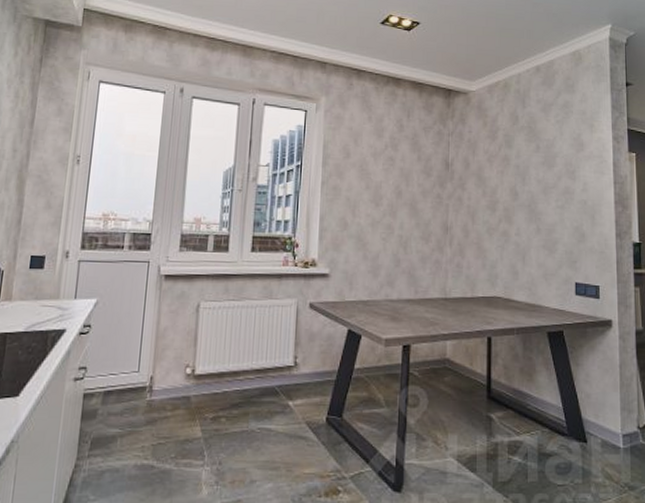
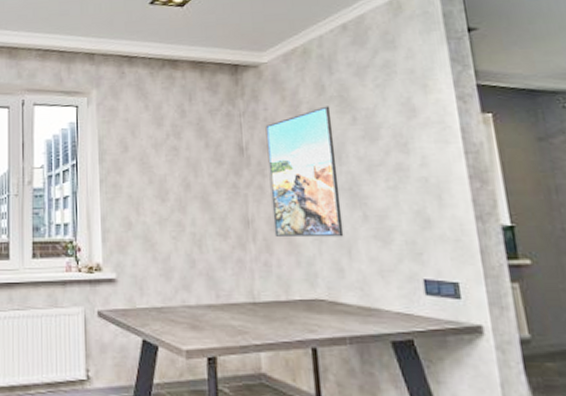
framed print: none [467,134,521,246] -> present [265,106,344,238]

